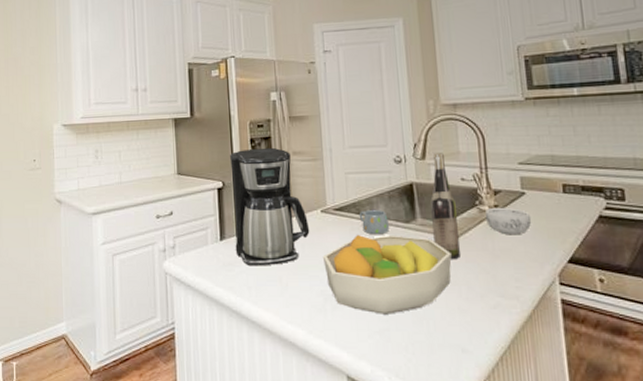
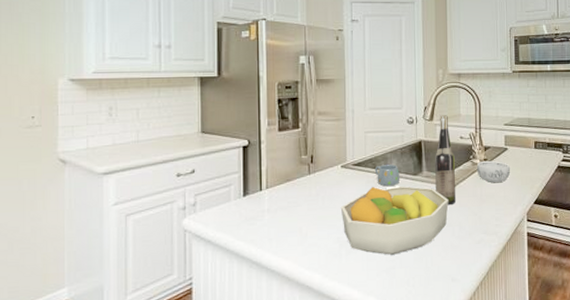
coffee maker: present [230,147,310,266] -> none [257,108,330,219]

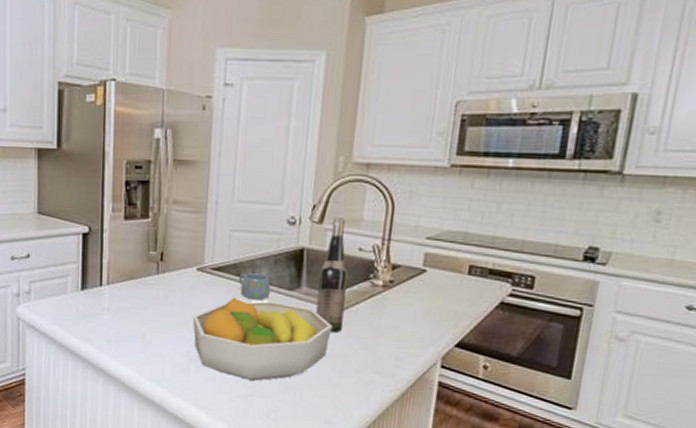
decorative bowl: present [476,160,511,183] -> none [376,282,427,313]

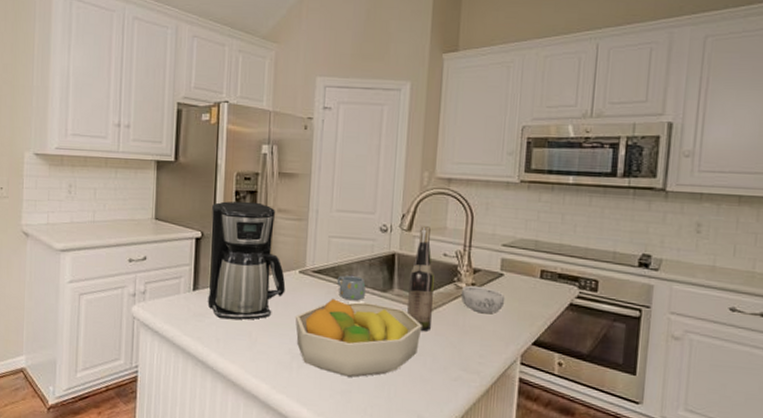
coffee maker: none [97,192,182,321] -> present [207,201,286,320]
decorative bowl: none [376,282,427,313] -> present [460,285,505,314]

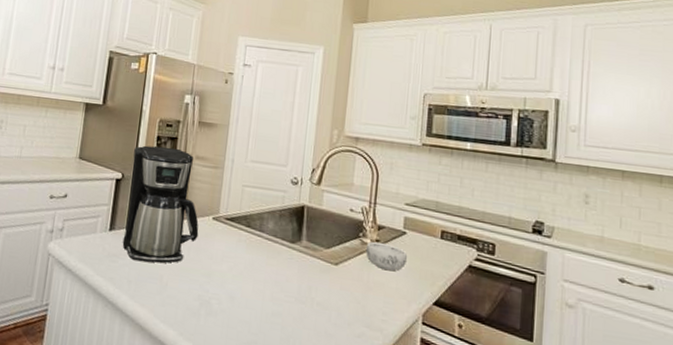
fruit bowl: present [295,299,422,378] -> none [206,247,328,329]
mug: present [336,275,367,301] -> none [248,224,276,251]
wine bottle: present [407,226,434,331] -> none [314,181,341,285]

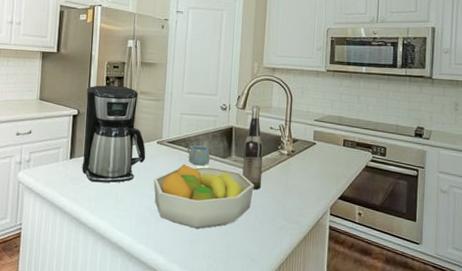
fruit bowl: none [206,247,328,329] -> present [153,164,254,229]
mug: none [248,224,276,251] -> present [187,145,211,166]
wine bottle: none [314,181,341,285] -> present [242,105,263,190]
decorative bowl: present [365,241,408,271] -> none [283,152,318,175]

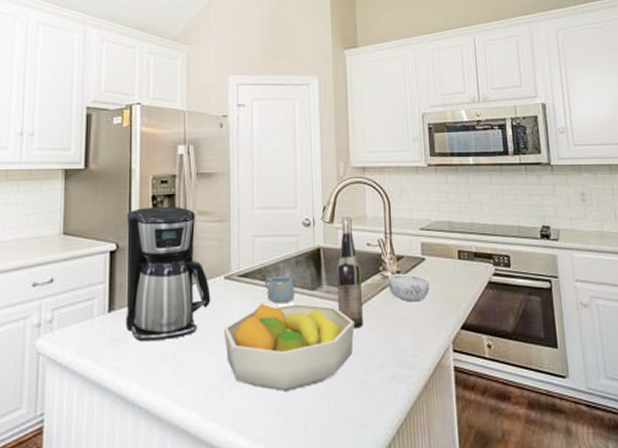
decorative bowl: none [283,152,318,175] -> present [387,273,430,302]

